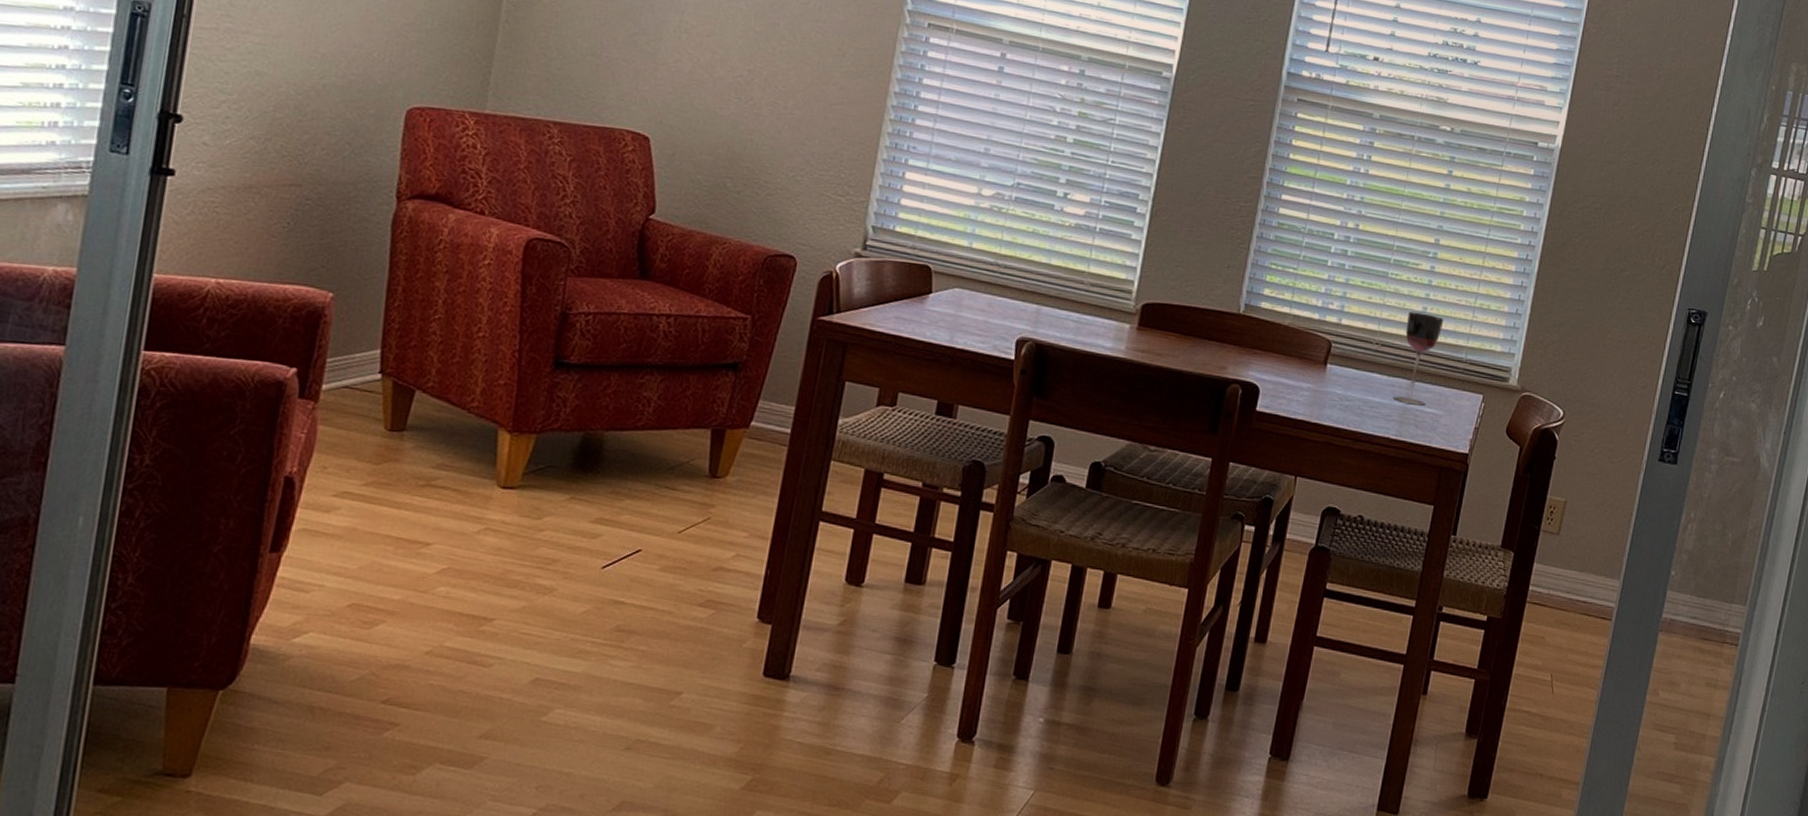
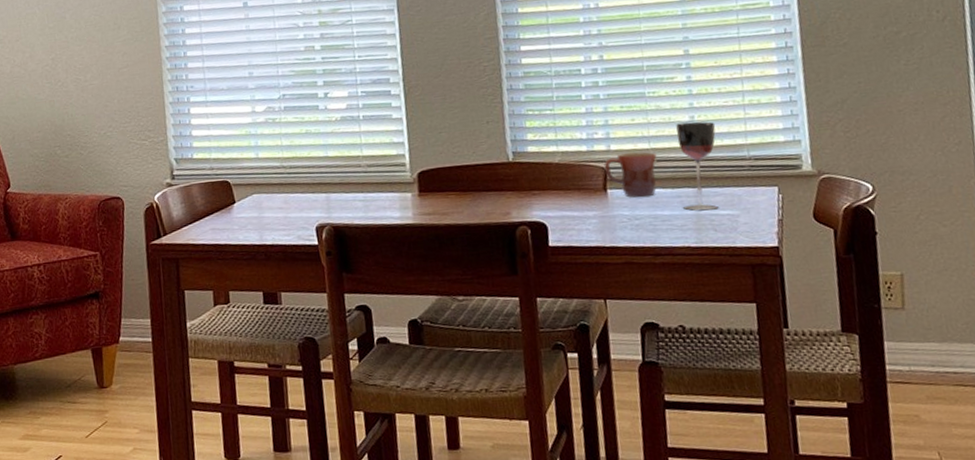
mug: none [1329,330,1383,380] -> present [604,151,657,198]

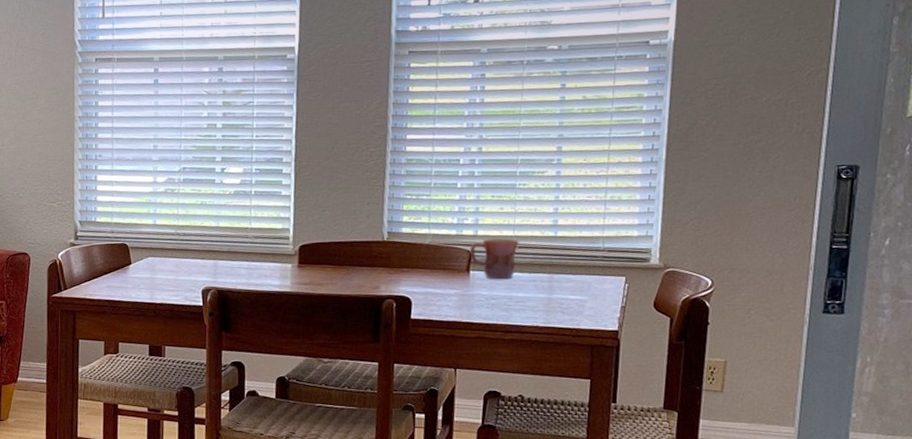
wineglass: present [676,121,719,211] -> none [537,213,577,295]

